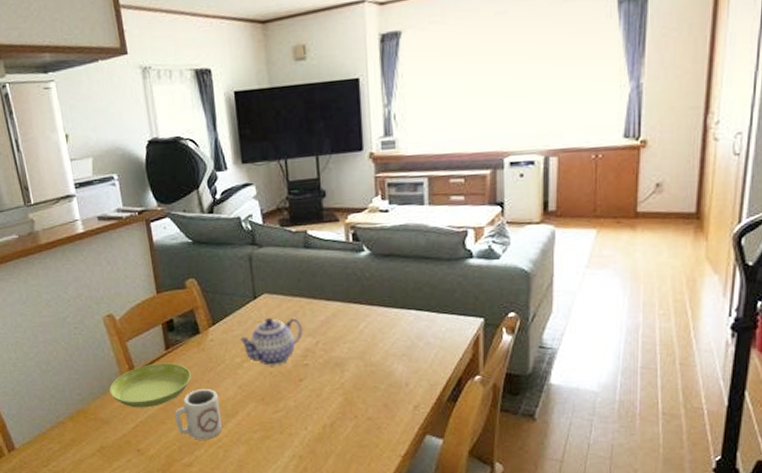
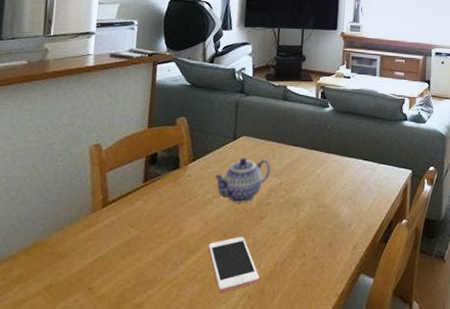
saucer: present [109,363,191,408] -> none [76,195,162,242]
cup: present [174,389,222,440] -> none [136,224,184,277]
cell phone: none [247,399,309,454] -> present [209,236,260,293]

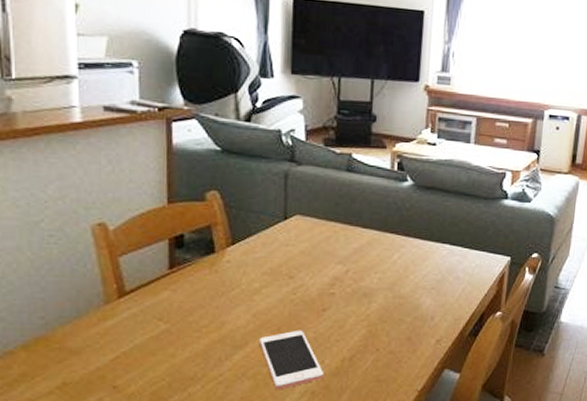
teapot: present [214,157,271,203] -> none [261,240,334,293]

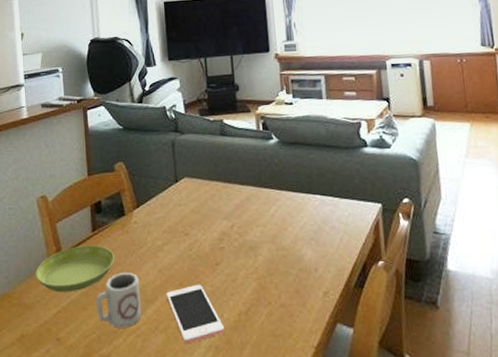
saucer: none [86,284,196,336] -> present [36,245,114,292]
cup: none [168,316,227,375] -> present [95,273,141,328]

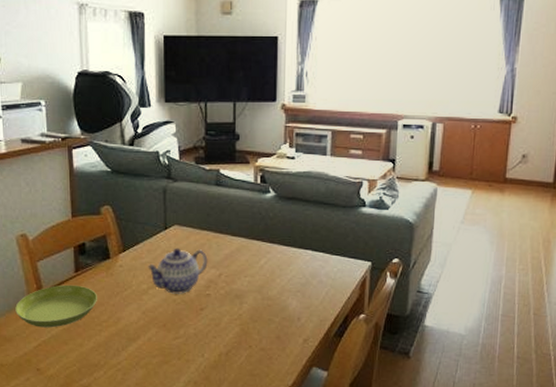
cup: present [95,273,141,328] -> none [77,313,123,362]
teapot: none [161,200,220,249] -> present [147,248,208,294]
cell phone: present [166,284,225,344] -> none [149,326,205,379]

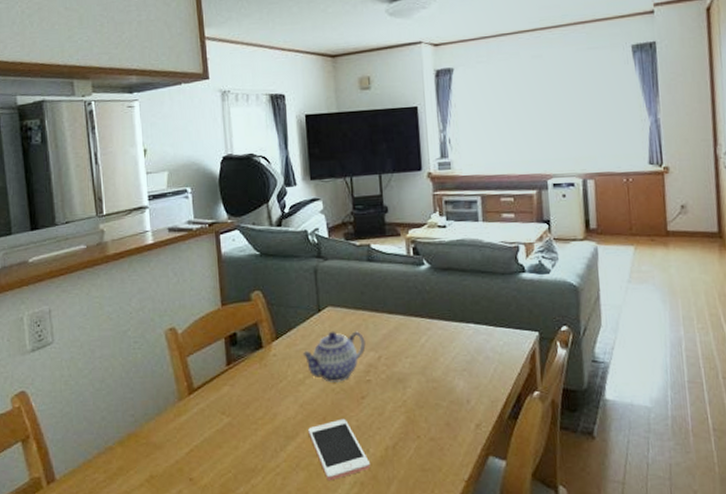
saucer: present [15,284,97,328] -> none [165,379,251,430]
cell phone: none [149,326,205,379] -> present [308,418,371,481]

